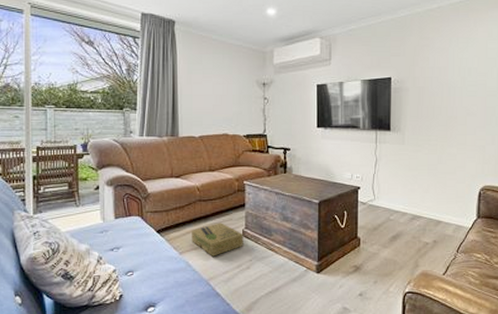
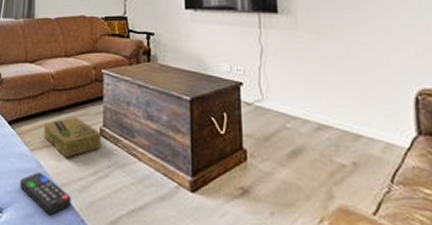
remote control: none [171,270,218,304] -> present [20,171,71,216]

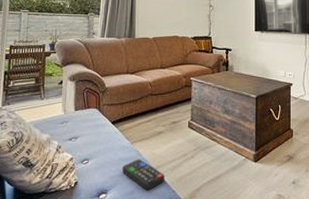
cardboard box: present [44,117,101,158] -> none [143,115,189,146]

